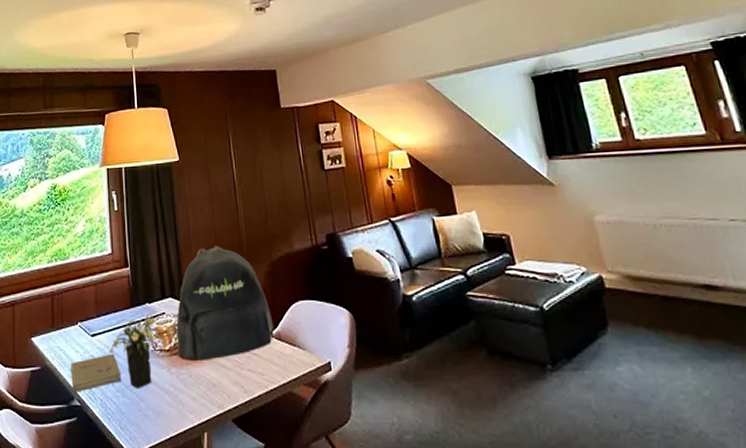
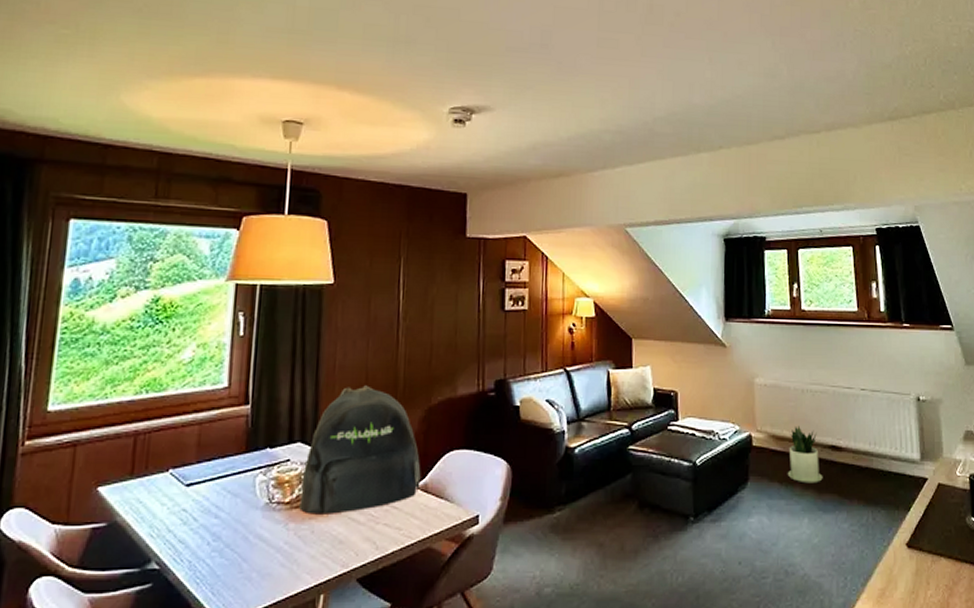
book: present [71,353,122,392] -> none [150,506,222,554]
flower arrangement: present [109,314,161,388] -> none [209,461,279,547]
planter: none [649,264,701,328] -> present [787,425,823,484]

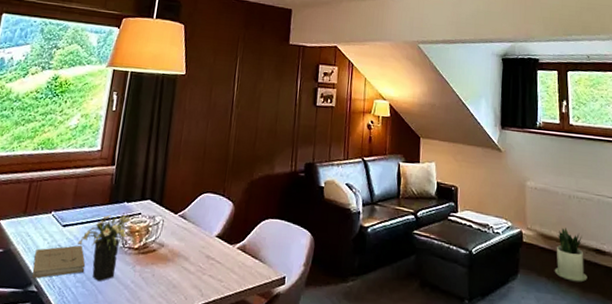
book: none [150,506,222,554] -> present [32,245,86,279]
flower arrangement: none [209,461,279,547] -> present [78,213,131,281]
backpack: present [299,385,421,515] -> none [145,158,242,262]

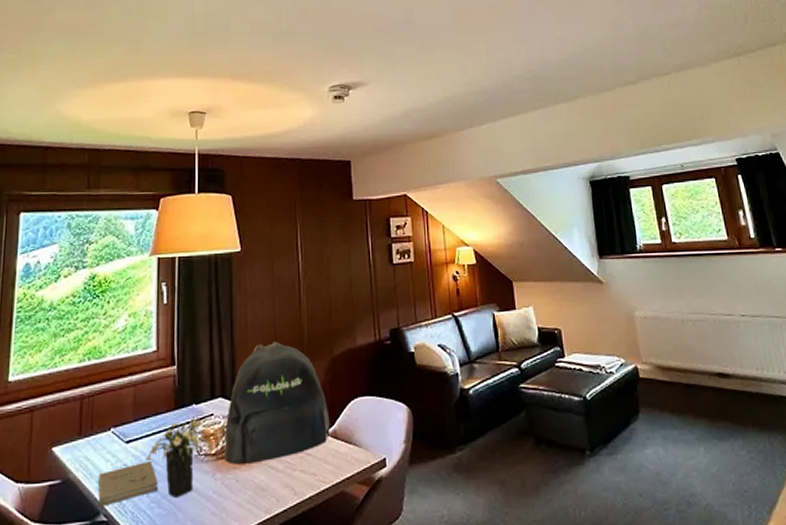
backpack: none [145,158,242,262] -> present [224,341,330,465]
planter: present [554,227,588,283] -> none [676,355,714,412]

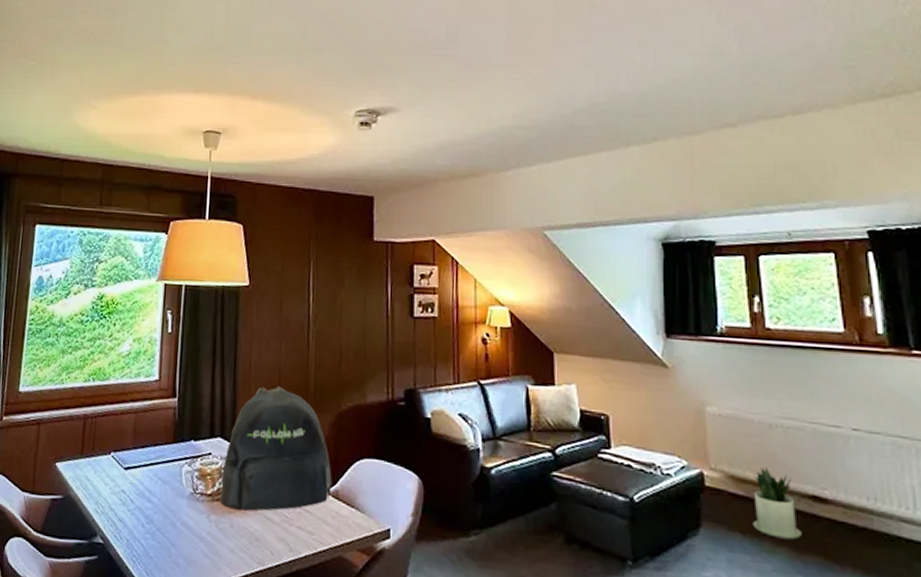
book: present [98,460,159,507] -> none [96,490,154,529]
flower arrangement: present [146,417,206,498] -> none [143,453,202,533]
planter: none [676,355,714,412] -> present [752,467,802,540]

